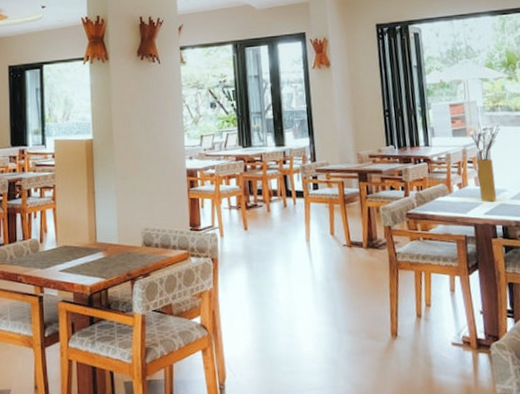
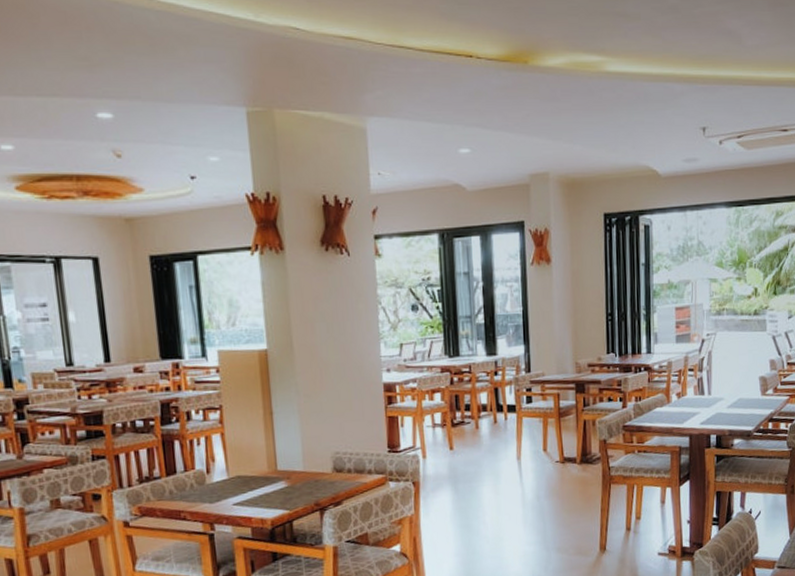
vase: present [471,122,500,202] -> none [695,327,724,412]

